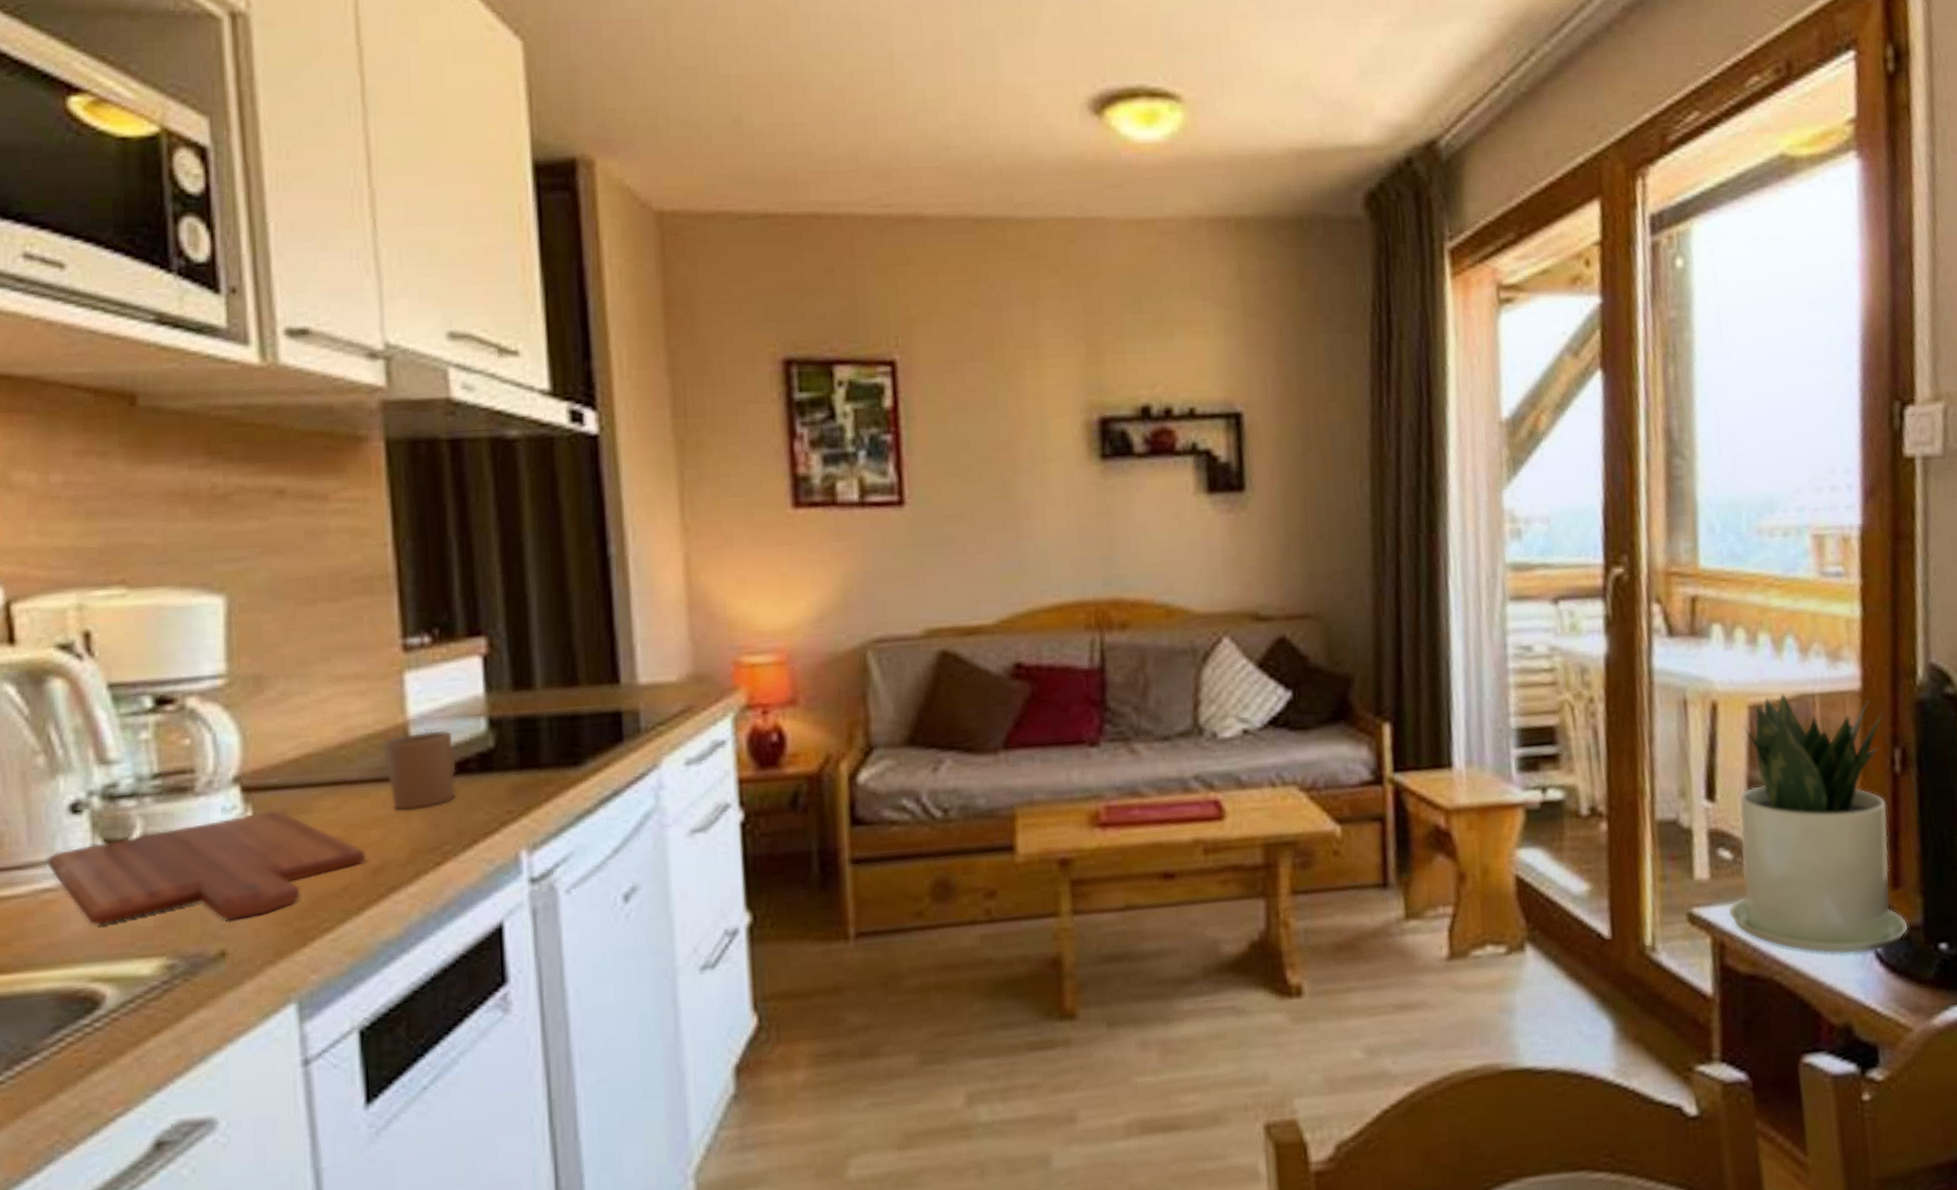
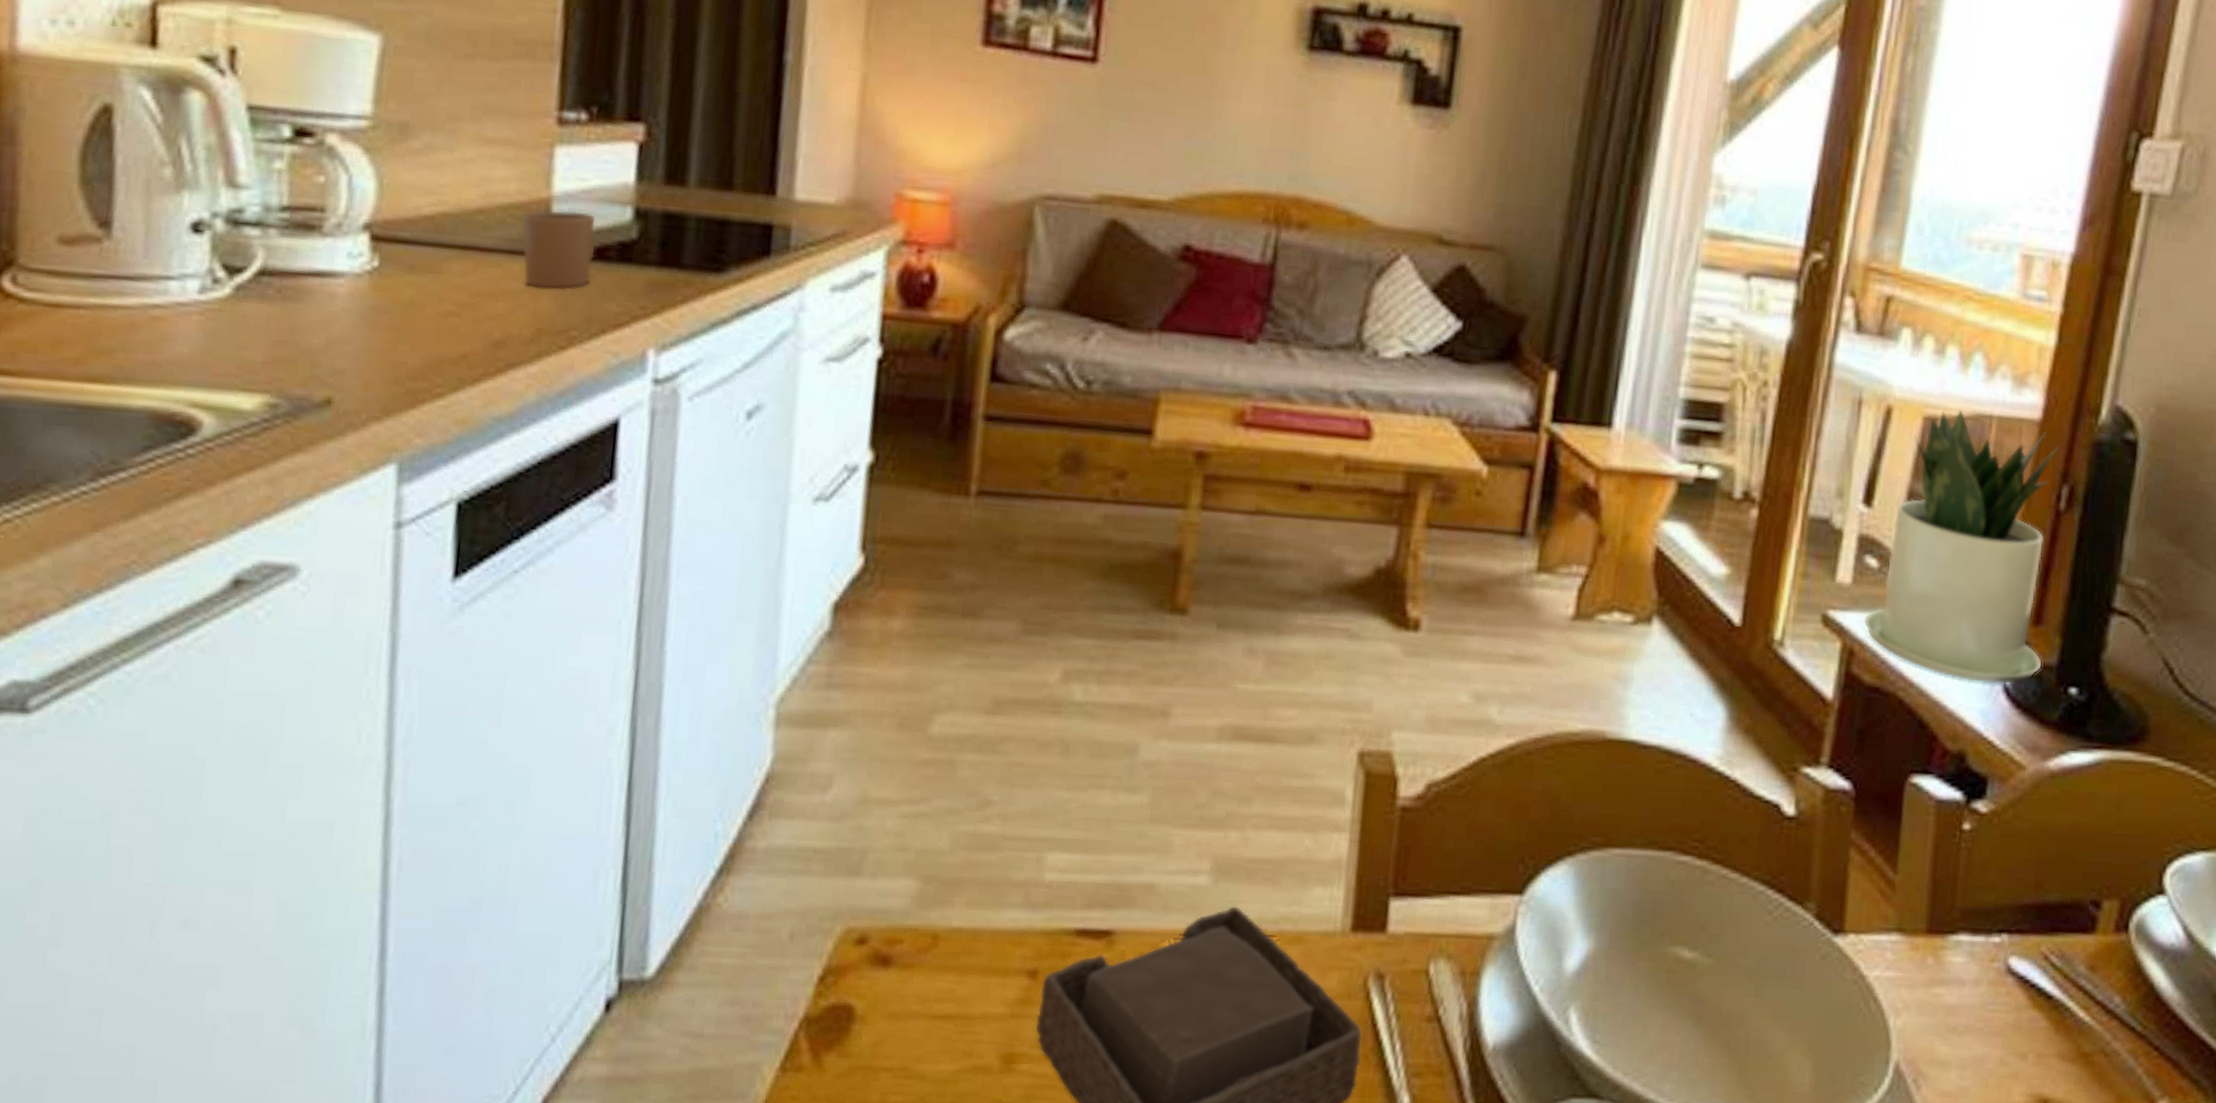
cutting board: present [47,810,366,925] -> none [161,263,490,370]

